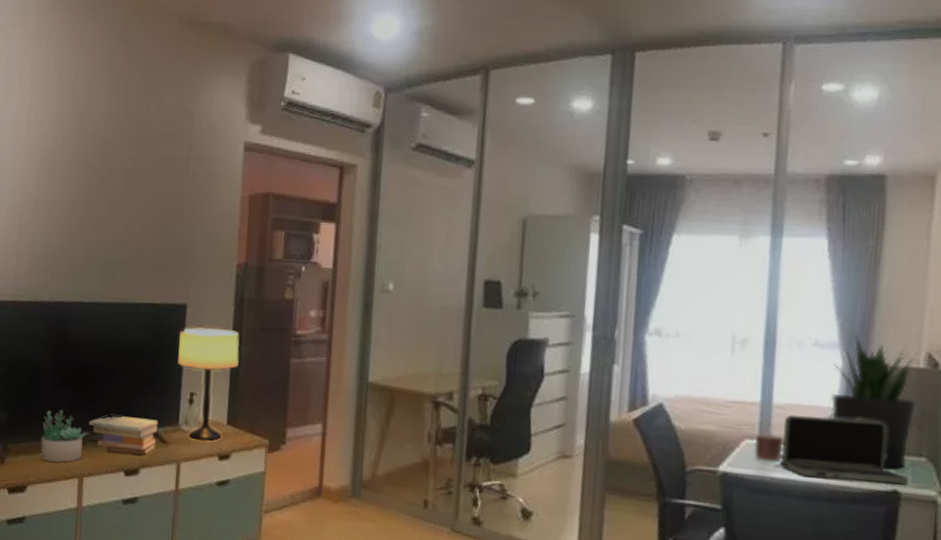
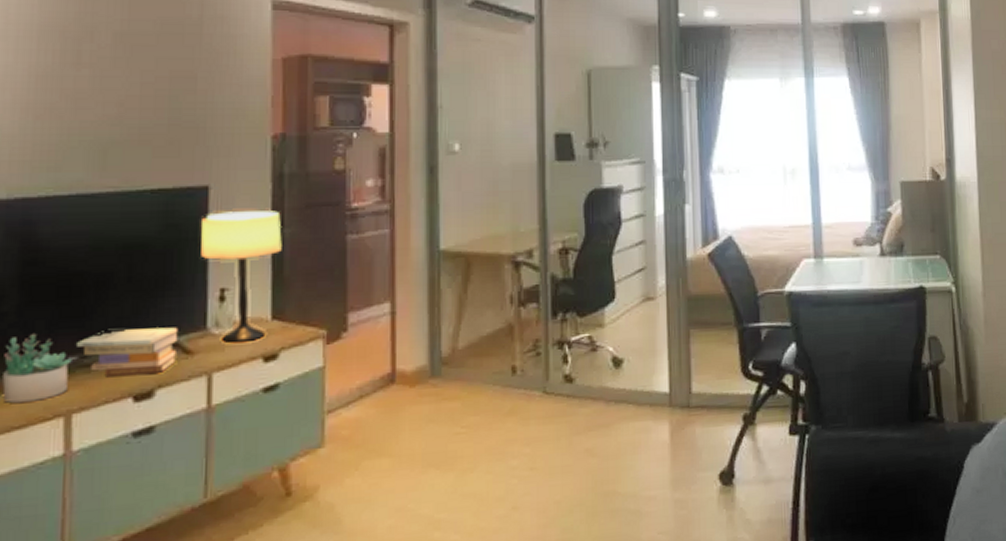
mug: present [754,434,785,465] -> none [811,251,836,278]
laptop: present [775,415,908,485] -> none [829,229,930,286]
planter: present [830,336,916,472] -> none [865,158,928,271]

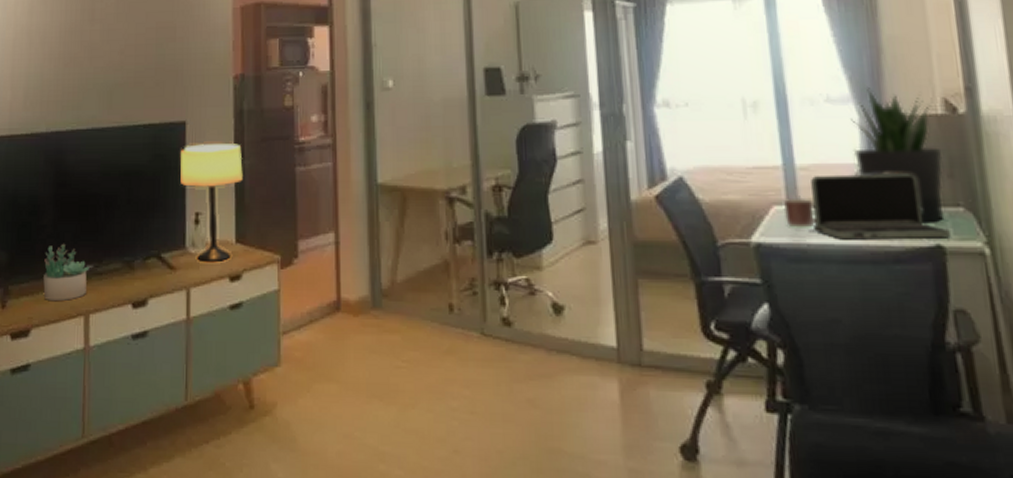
books: present [77,327,179,378] -> none [92,243,165,285]
mug: none [811,251,836,278] -> present [783,197,817,230]
laptop: none [829,229,930,286] -> present [809,174,951,240]
planter: none [865,158,928,271] -> present [851,88,943,225]

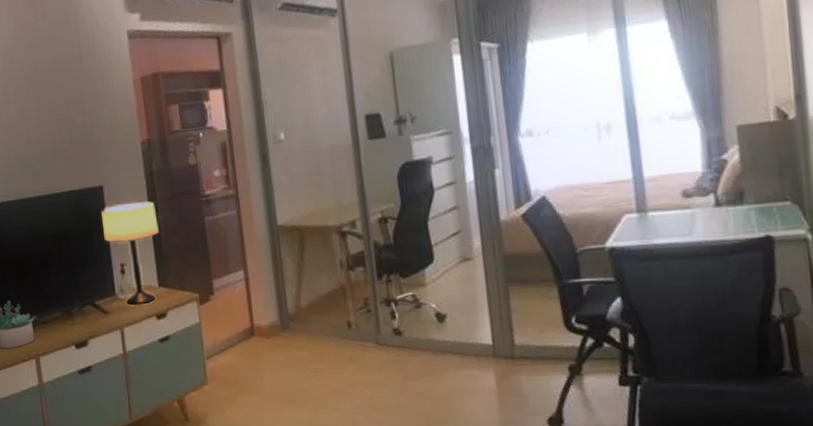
mug: present [783,197,817,230] -> none [633,205,663,232]
laptop: present [809,174,951,240] -> none [656,176,778,238]
planter: present [851,88,943,225] -> none [693,103,774,220]

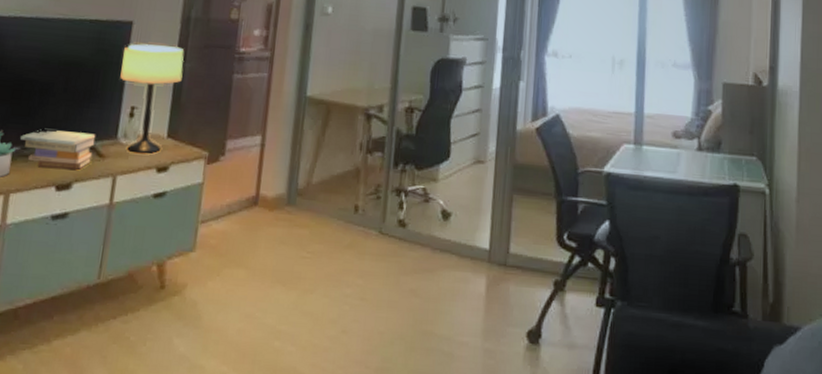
books: none [35,294,99,331] -> present [20,128,96,170]

